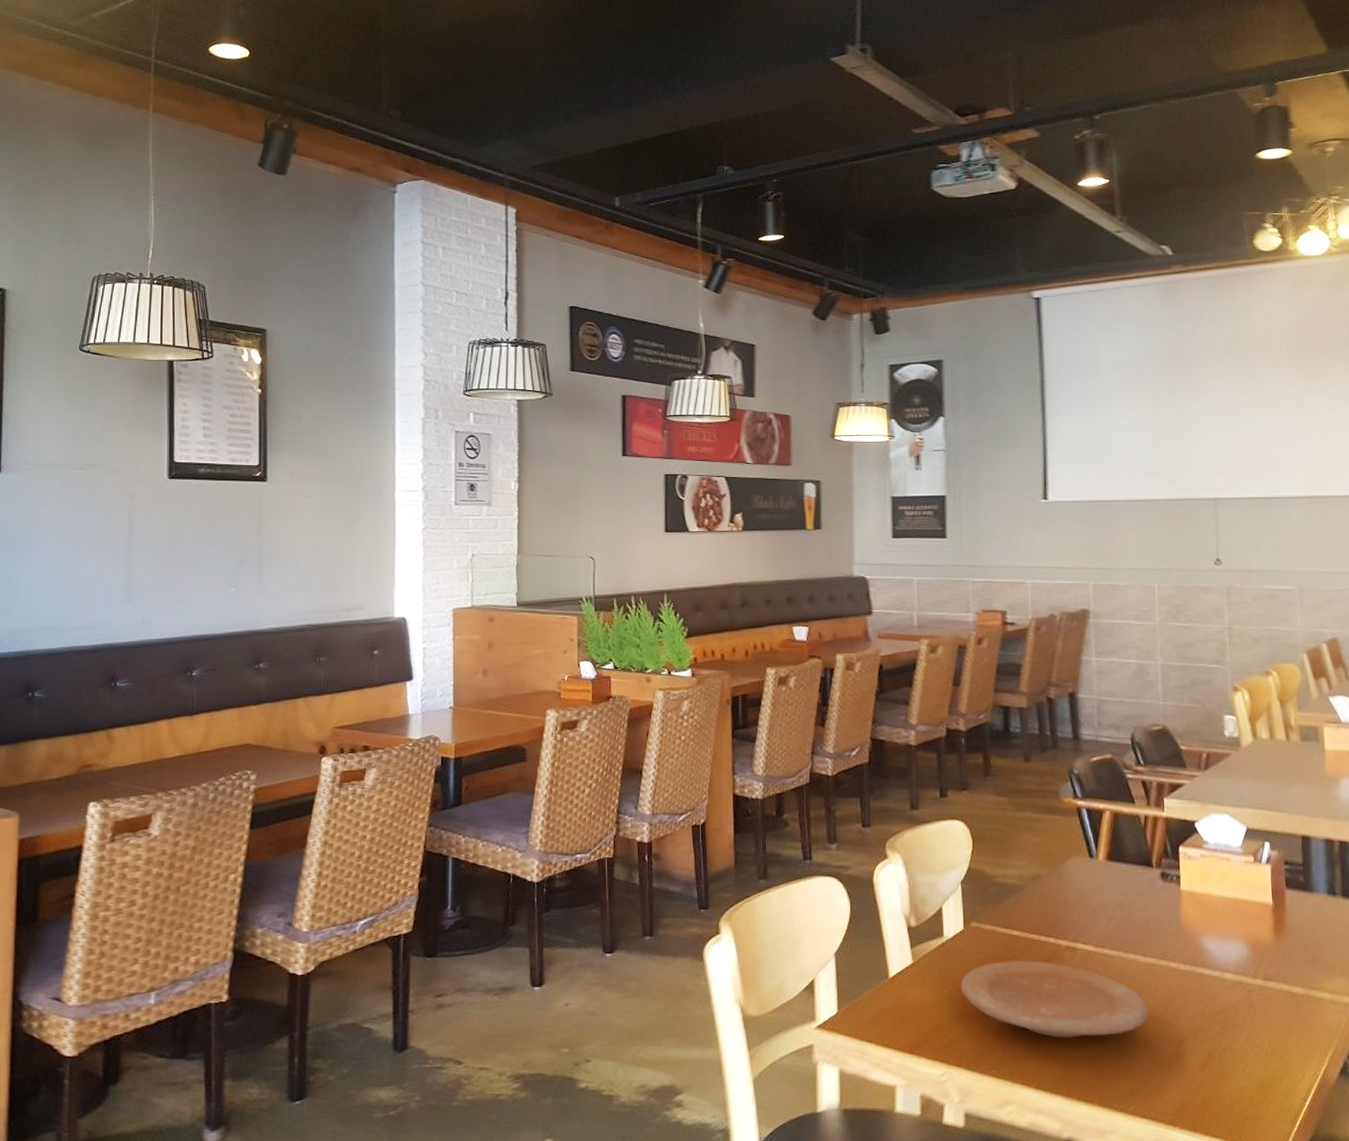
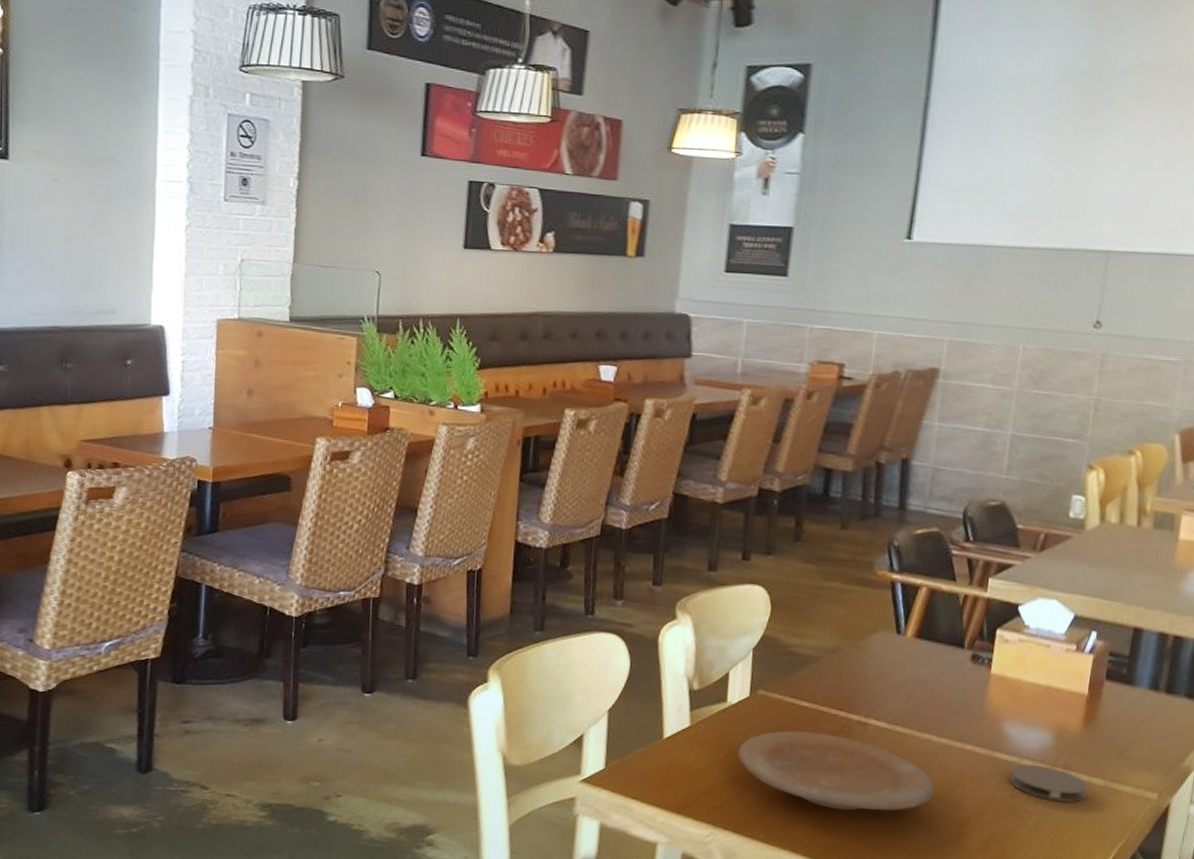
coaster: none [1216,977,1290,1014] -> present [1010,764,1088,803]

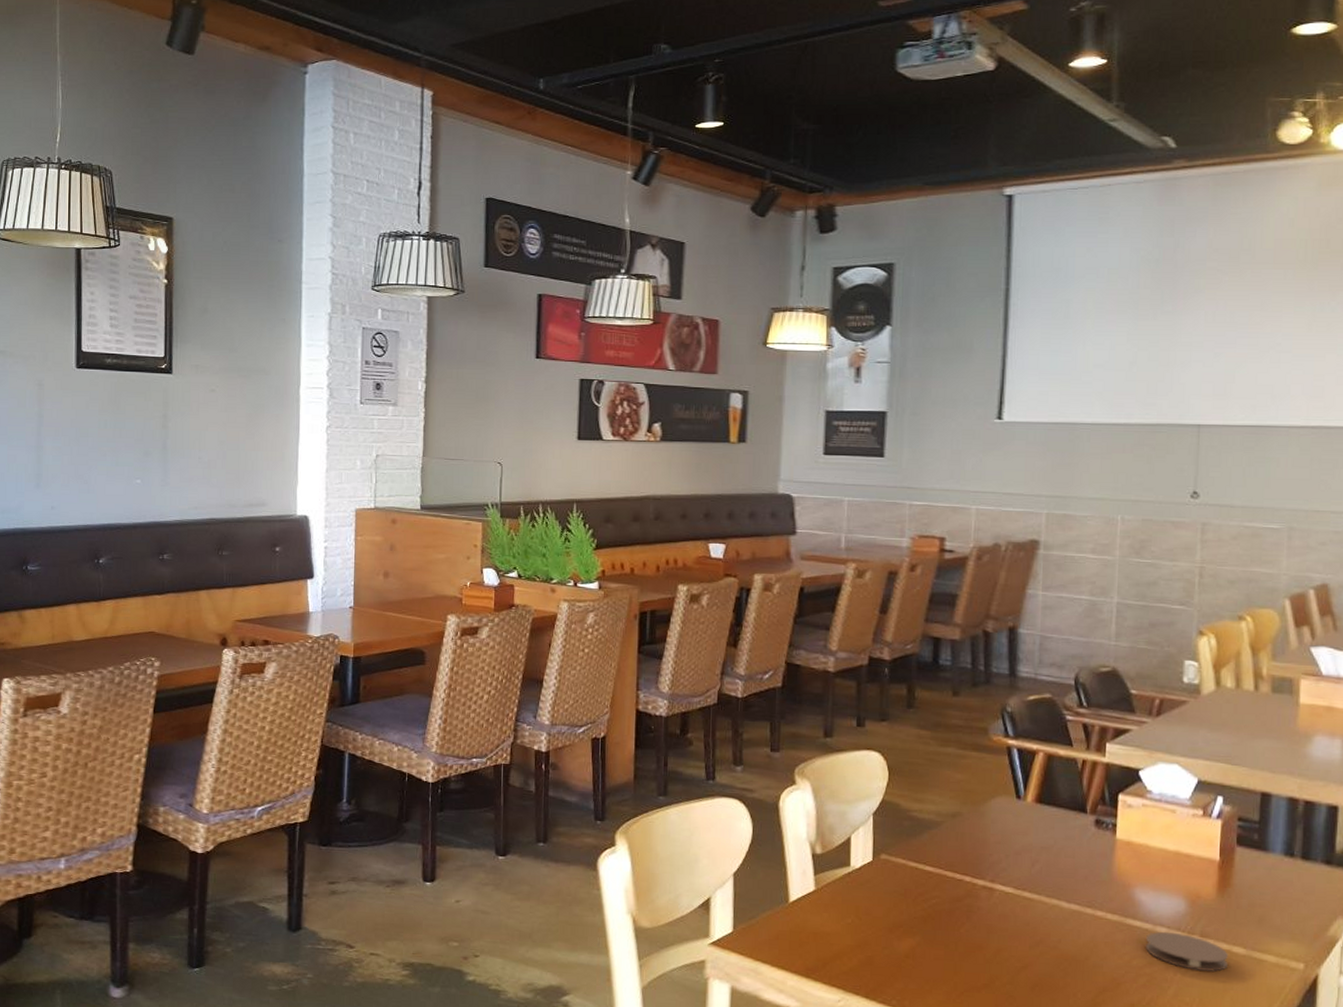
plate: present [737,730,936,811] -> none [864,895,1069,978]

